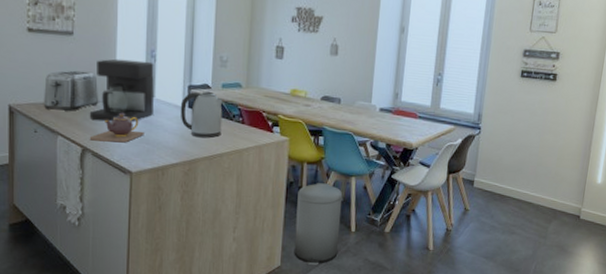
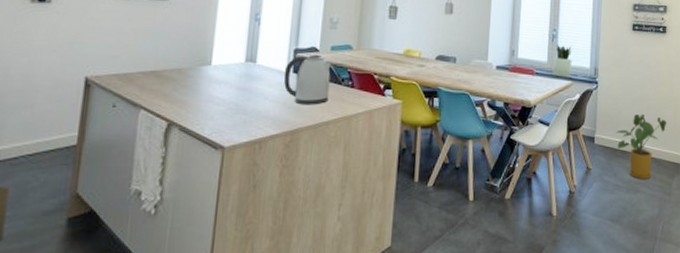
toaster: present [43,70,99,111] -> none [126,36,193,81]
coffee maker: present [89,58,154,121] -> none [179,23,258,90]
teapot: present [89,112,144,143] -> none [177,80,242,114]
pedal bin: present [294,183,343,265] -> none [406,148,460,243]
planter: none [433,89,457,124] -> present [550,45,573,79]
house plant: none [495,161,549,222] -> present [615,114,667,179]

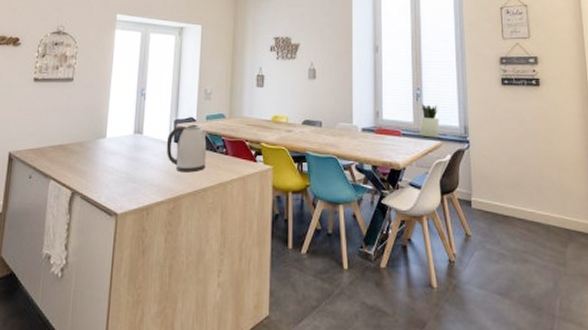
house plant: present [615,114,667,179] -> none [494,175,553,247]

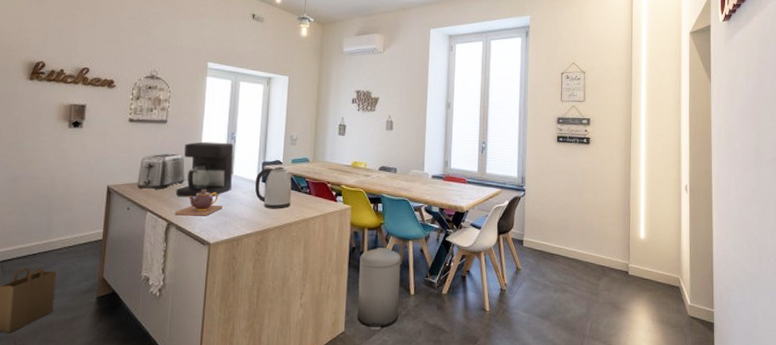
toaster: none [40,114,92,154] -> present [136,153,185,189]
teapot: none [79,152,131,183] -> present [174,188,223,216]
coffee maker: none [81,100,144,161] -> present [175,141,234,197]
pedal bin: none [283,214,331,313] -> present [357,248,402,330]
planter: present [417,104,441,139] -> none [481,156,501,187]

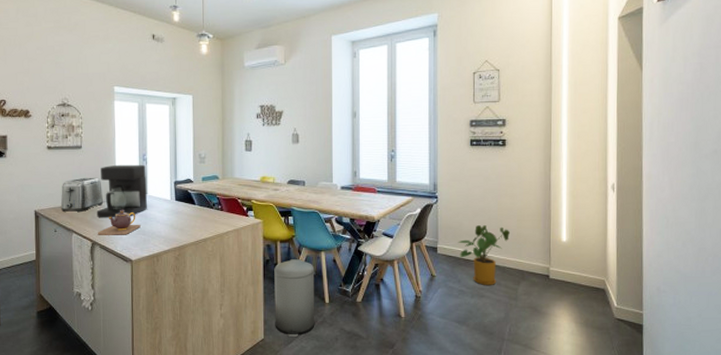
kettle: present [255,166,293,209] -> none [168,185,204,226]
house plant: none [543,220,593,280] -> present [458,225,511,285]

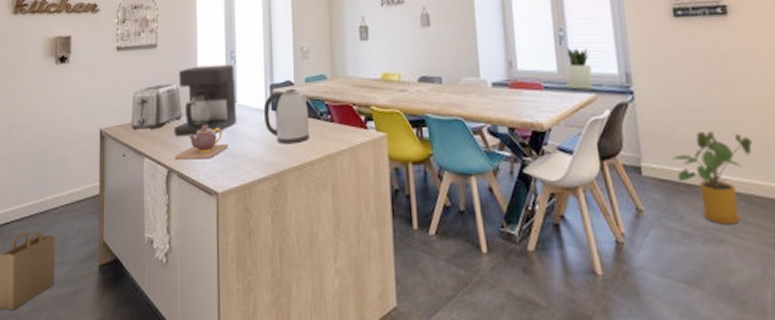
kettle: none [168,185,204,226] -> present [263,88,310,145]
pedal bin: present [274,259,315,337] -> none [406,188,469,304]
planter: none [391,164,412,195] -> present [564,47,595,91]

